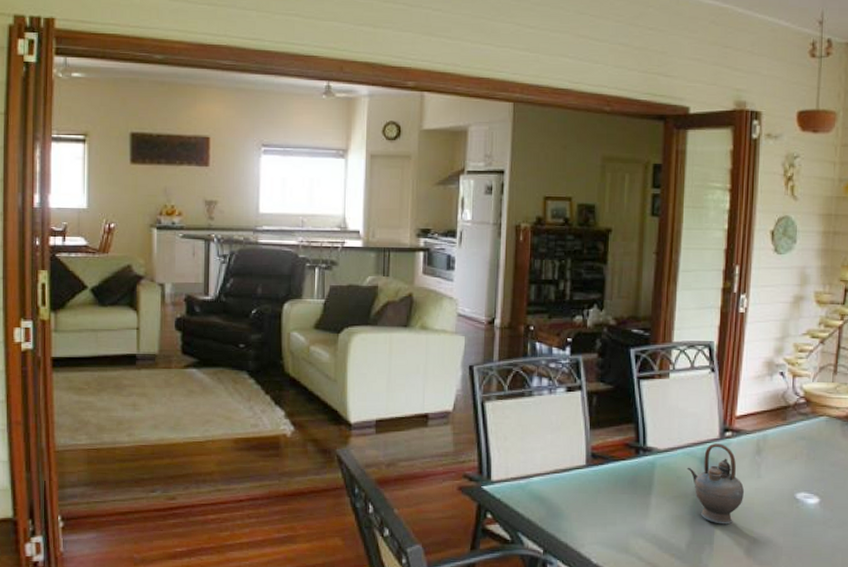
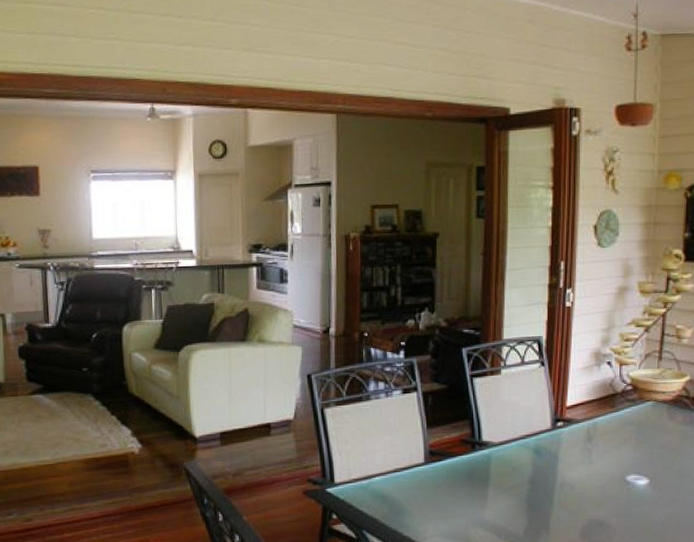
teapot: present [687,443,745,525] -> none [521,433,578,510]

